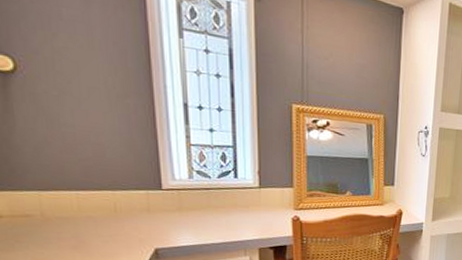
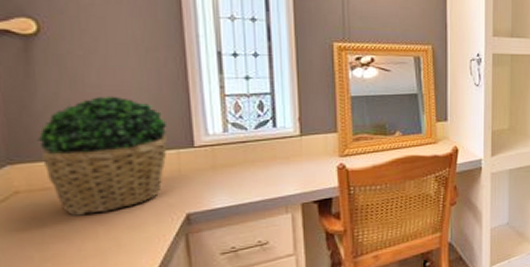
potted plant: none [17,135,139,242] -> present [37,96,169,216]

